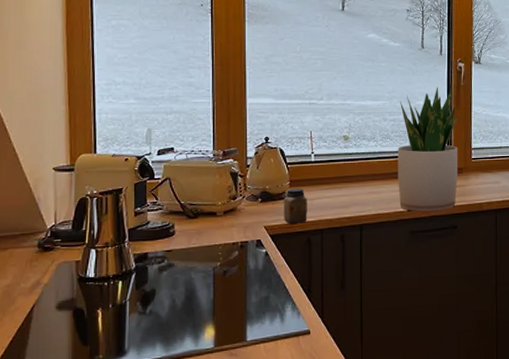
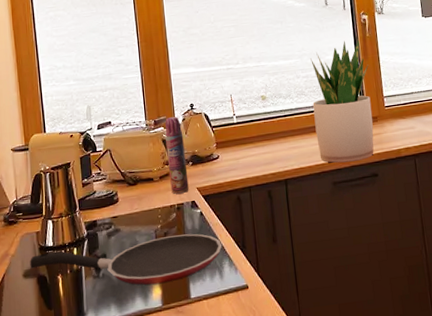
frying pan: none [66,274,287,325] -> present [30,234,223,285]
whipped cream can: none [234,149,256,231] -> present [164,117,189,194]
jar: present [283,188,307,225] -> none [211,149,235,185]

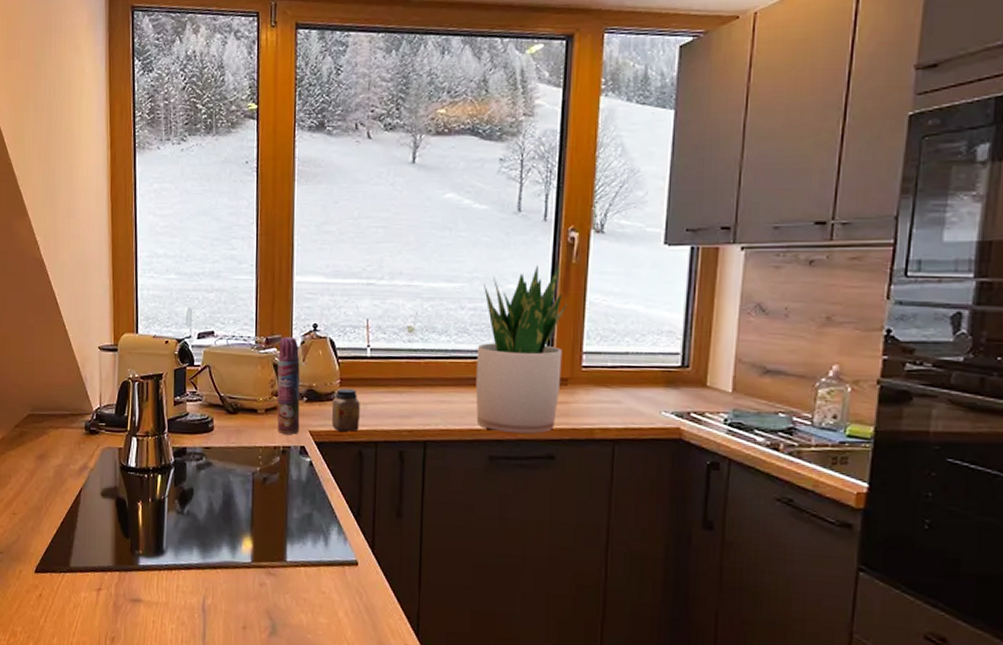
frying pan: present [30,234,223,285] -> none [109,473,333,537]
jar: none [211,149,235,185] -> present [331,388,360,432]

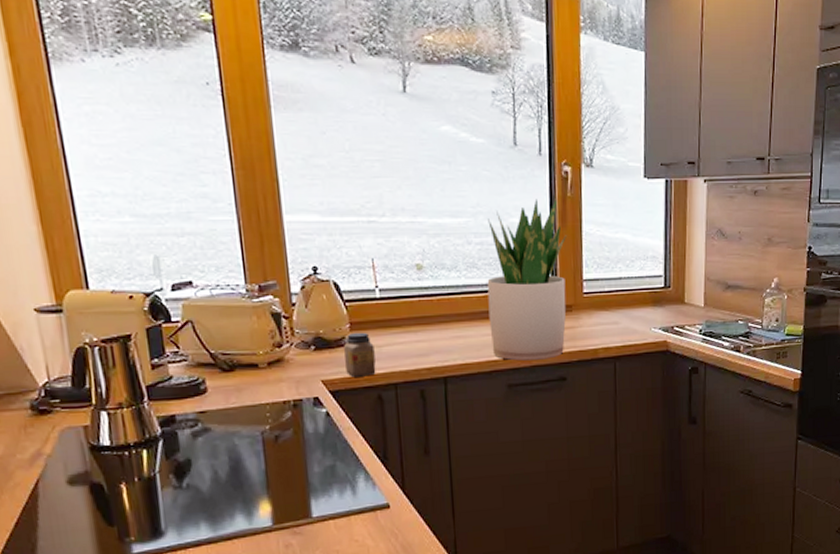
whipped cream can: present [277,337,300,434] -> none [274,283,311,387]

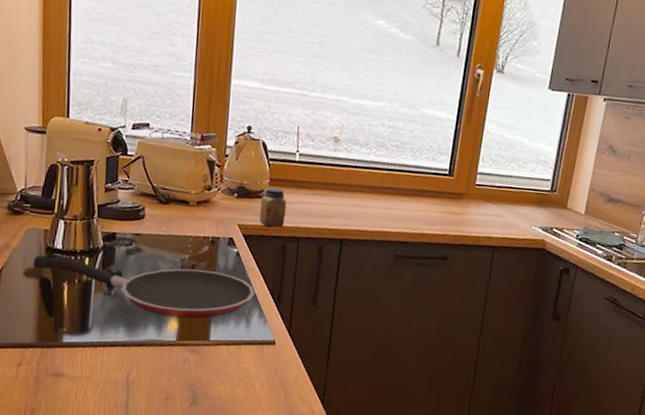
frying pan: none [76,438,357,500] -> present [33,254,256,318]
planter: present [487,199,566,362] -> none [386,94,469,239]

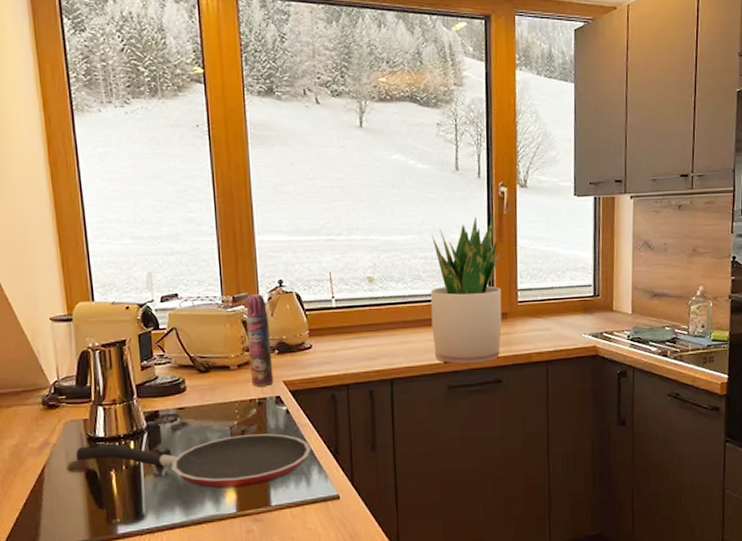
whipped cream can: none [207,136,233,227] -> present [245,294,274,386]
jar: present [260,187,287,227] -> none [302,338,331,379]
planter: none [386,94,469,239] -> present [430,217,503,365]

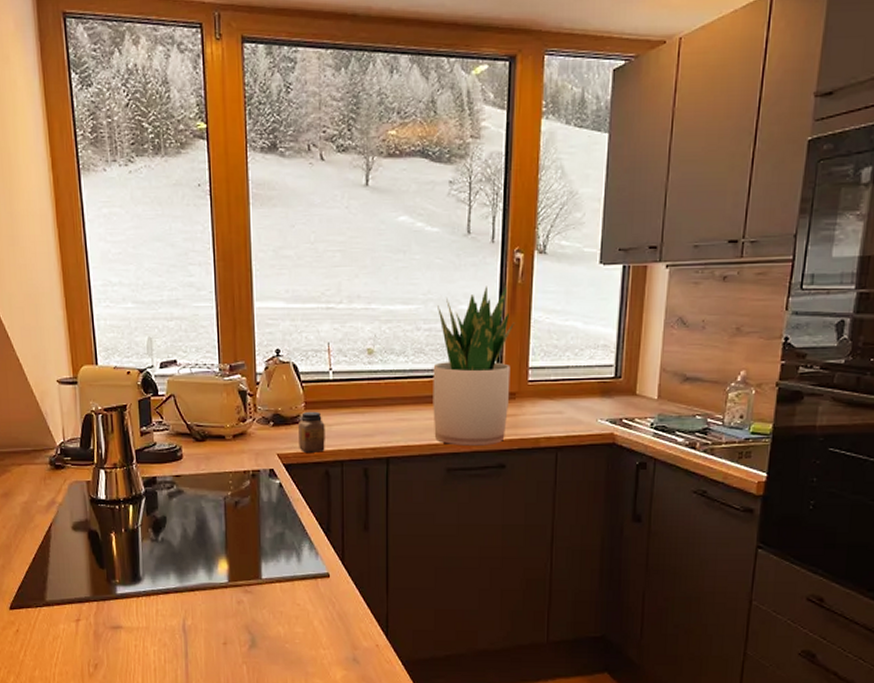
frying pan: present [76,433,312,488] -> none [79,505,303,558]
whipped cream can: present [245,294,274,386] -> none [242,363,268,458]
jar: none [302,338,331,379] -> present [297,411,325,454]

